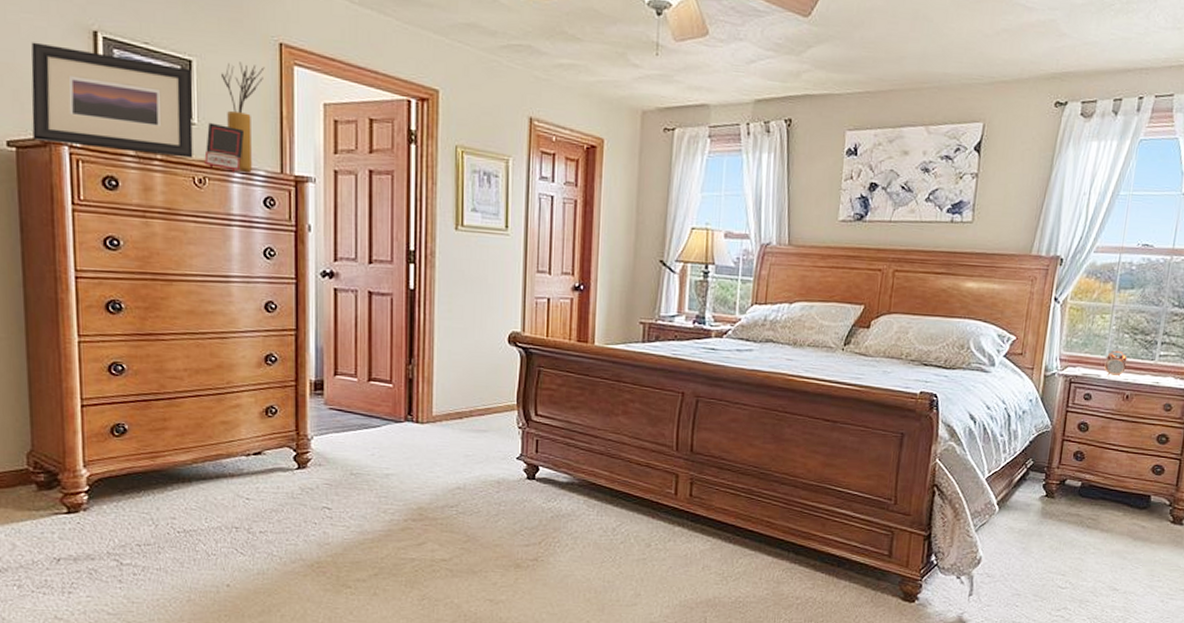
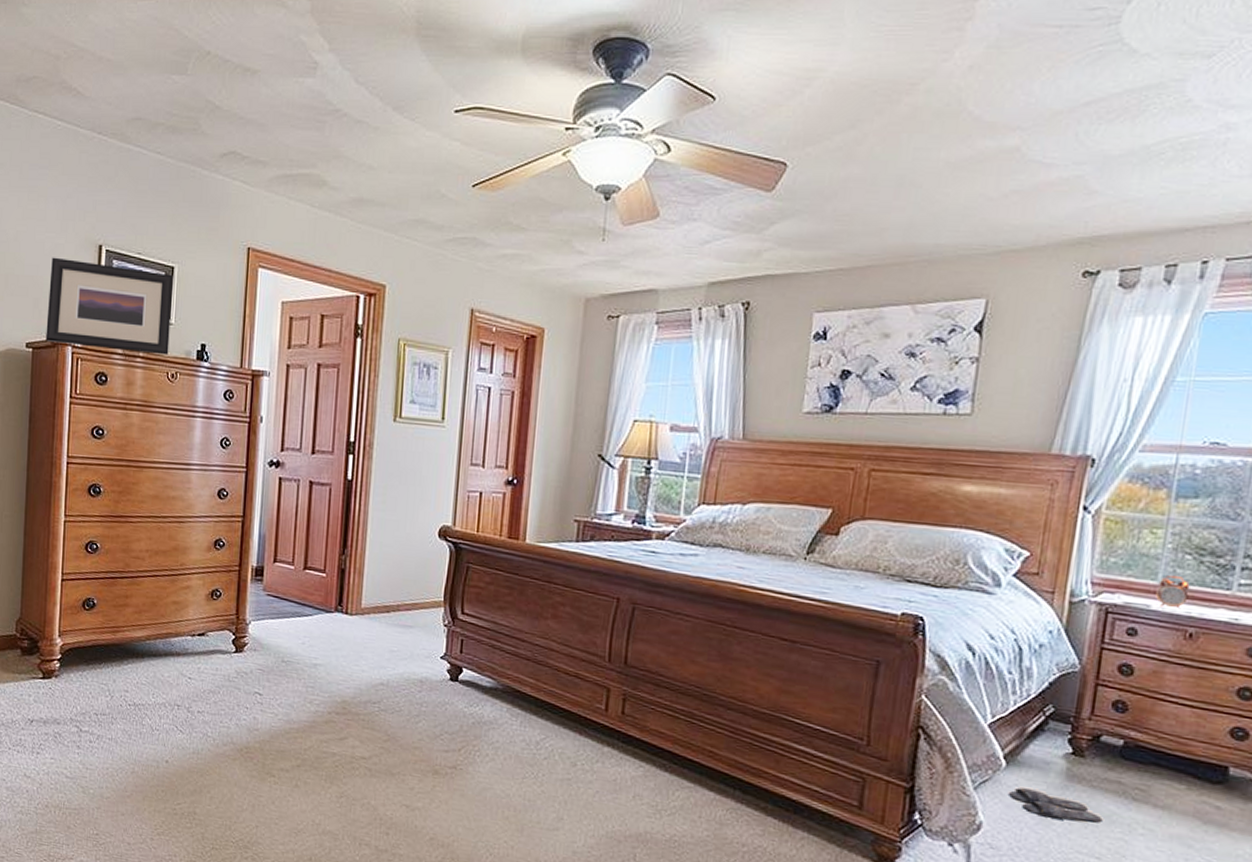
jewelry box: present [203,122,245,174] -> none [176,322,213,369]
vase: present [220,62,265,173] -> none [196,266,234,368]
slippers: none [1001,527,1067,549] -> present [1009,787,1103,823]

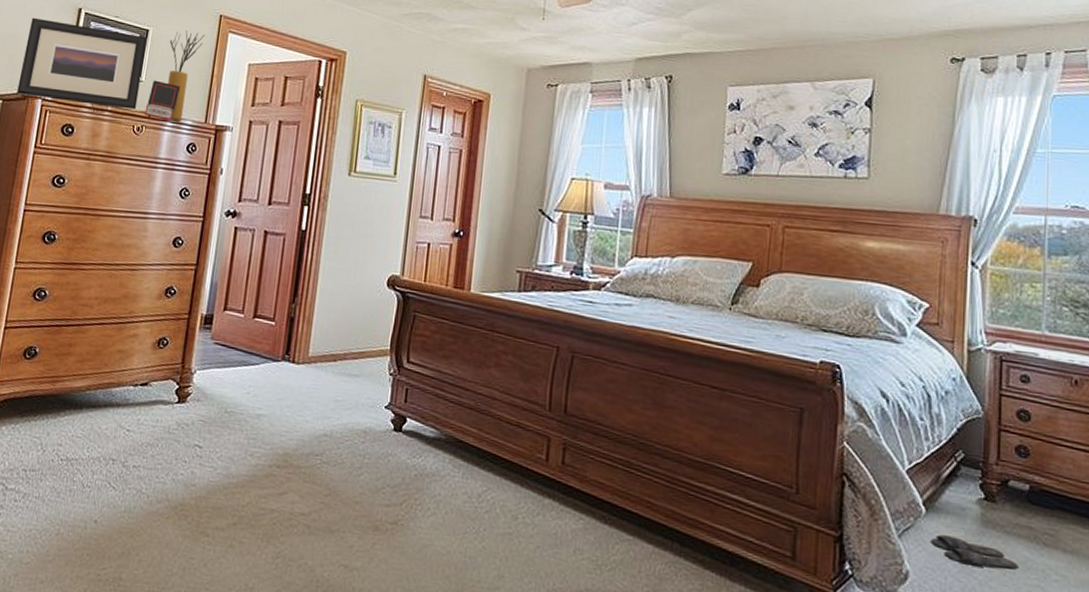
jewelry box: none [176,322,213,369] -> present [143,80,181,123]
vase: none [196,266,234,368] -> present [164,30,205,123]
alarm clock: present [1155,576,1190,611] -> none [1042,326,1070,359]

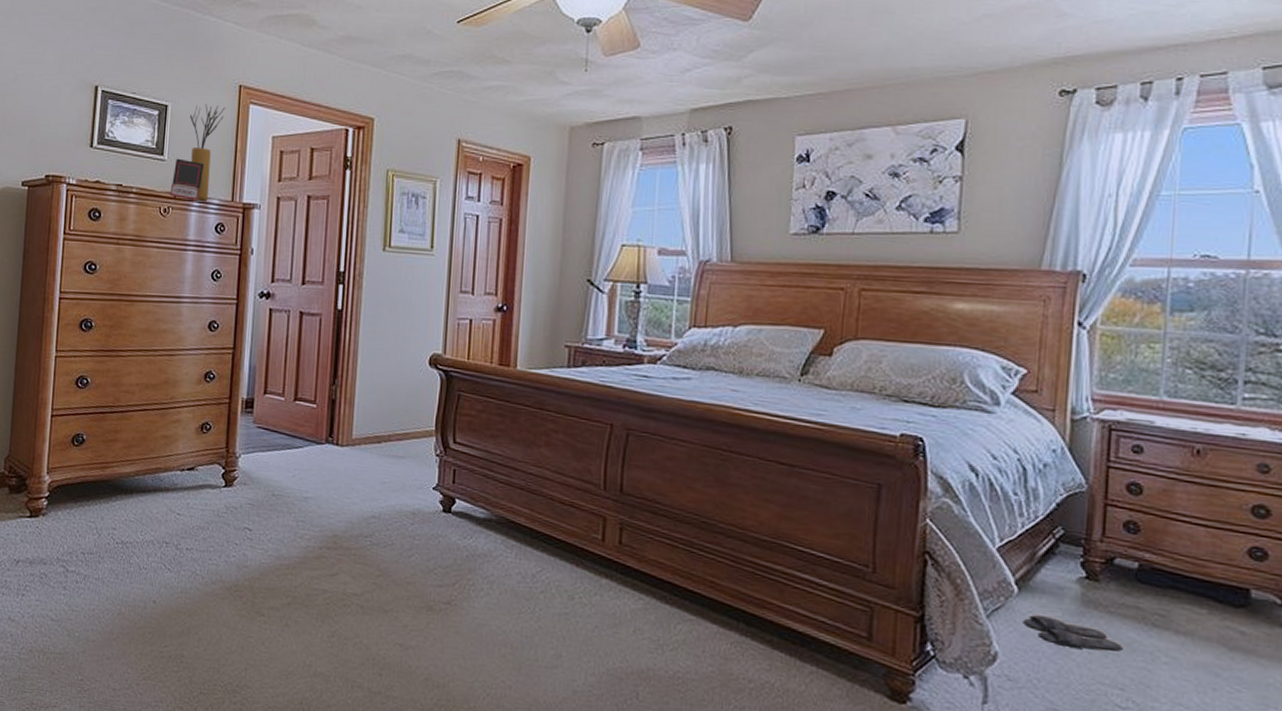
picture frame: present [16,17,147,110] -> none [41,98,167,190]

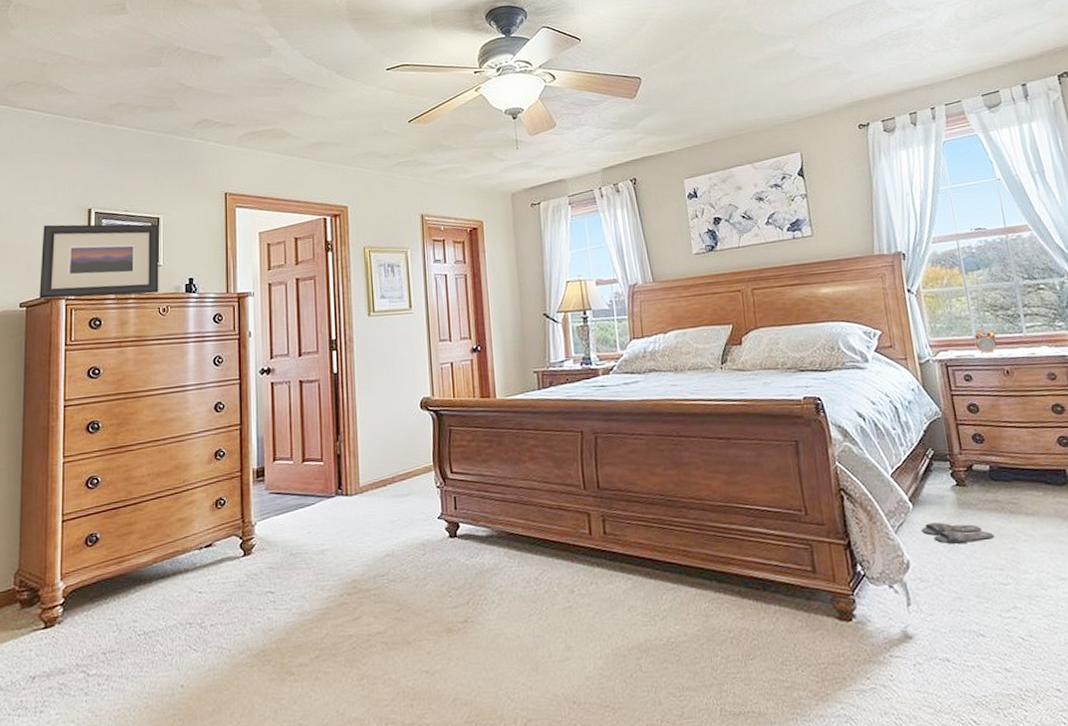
picture frame: none [41,98,167,190] -> present [39,224,159,299]
jewelry box: present [168,158,205,203] -> none [166,262,199,300]
vase: present [189,104,226,202] -> none [180,212,214,298]
alarm clock: none [1159,391,1193,427] -> present [974,329,998,355]

